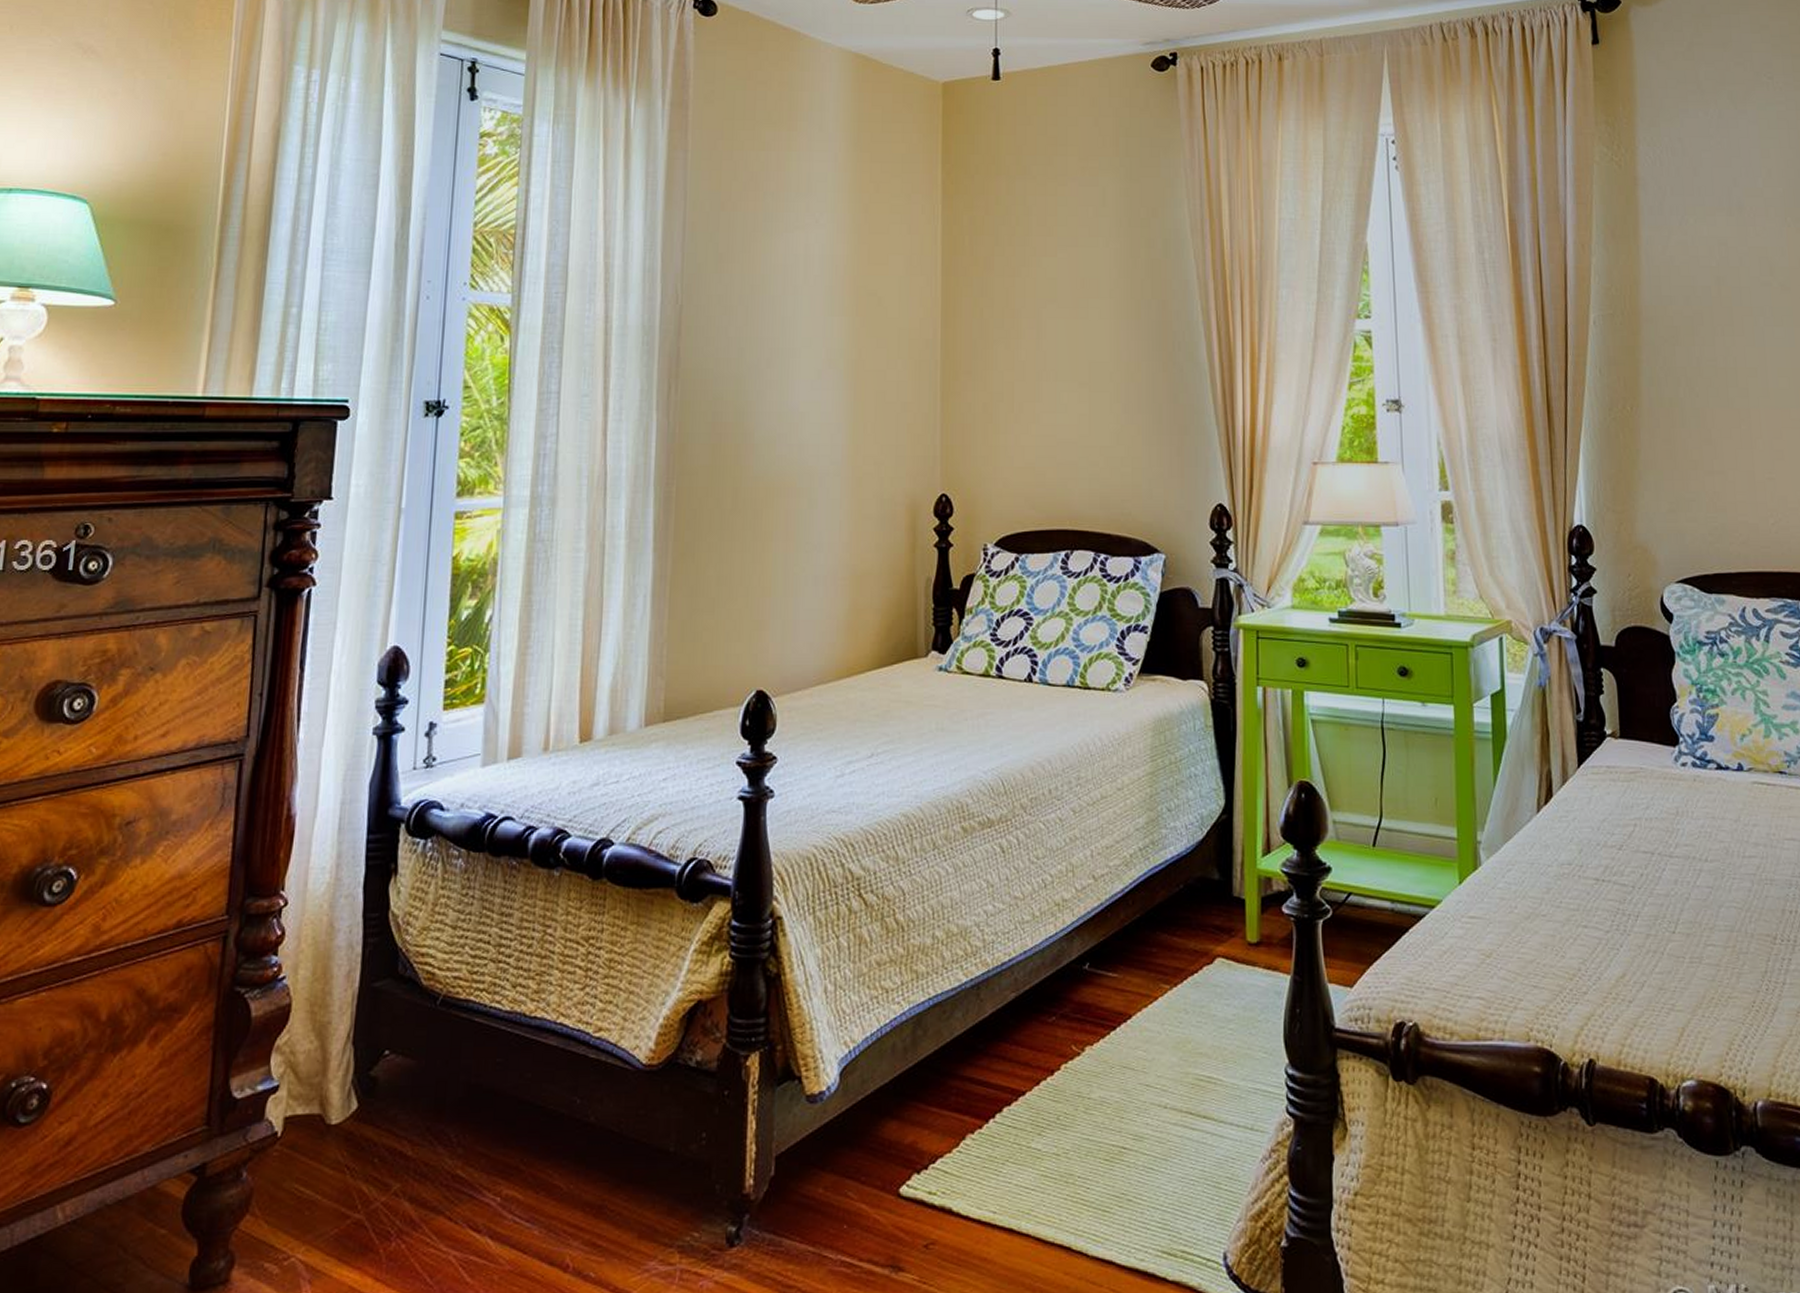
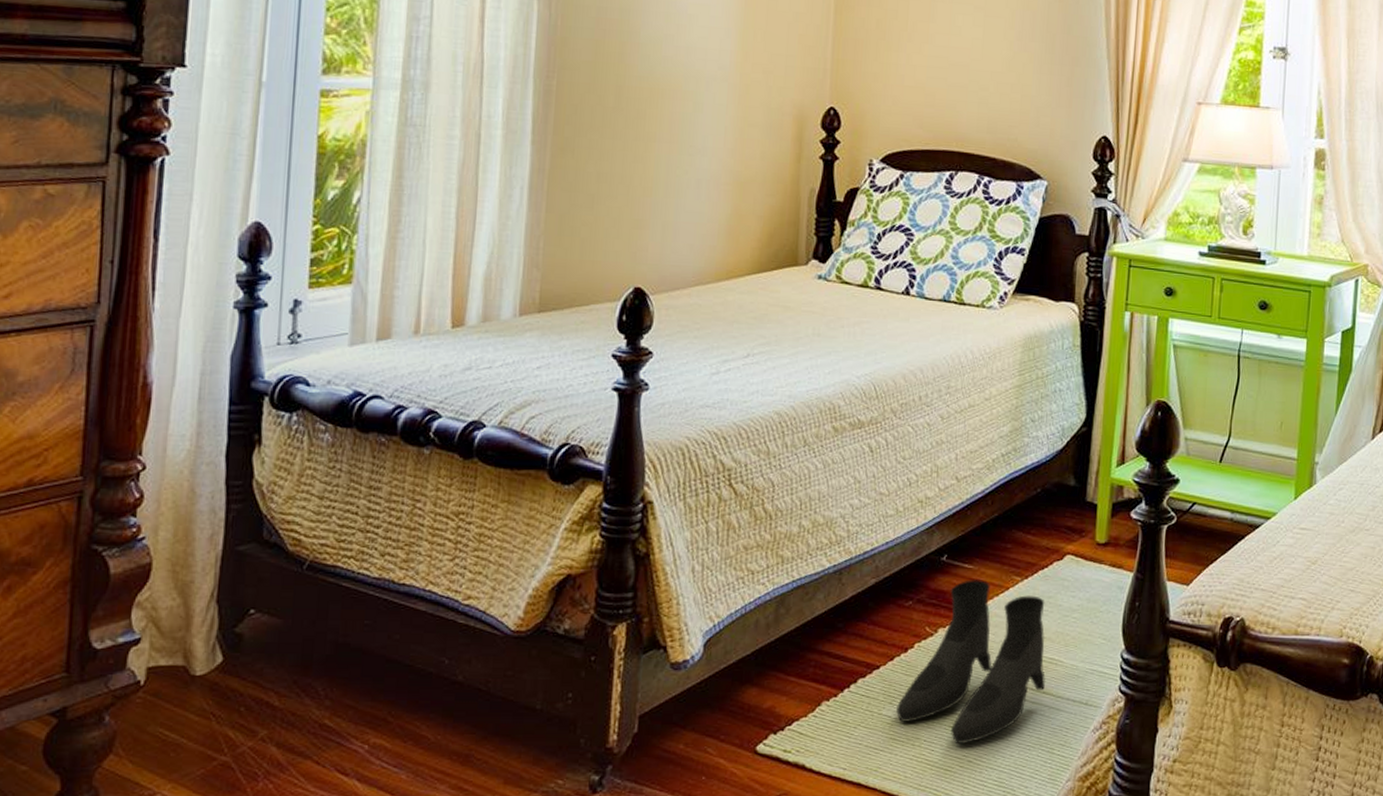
boots: none [1046,988,1205,1179] -> present [896,578,1045,743]

